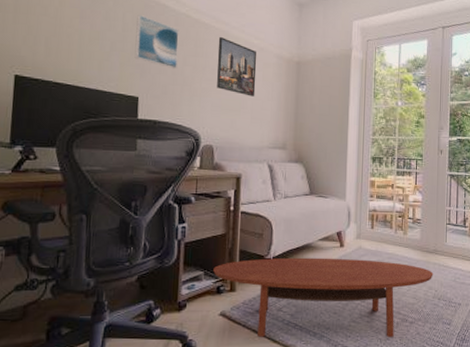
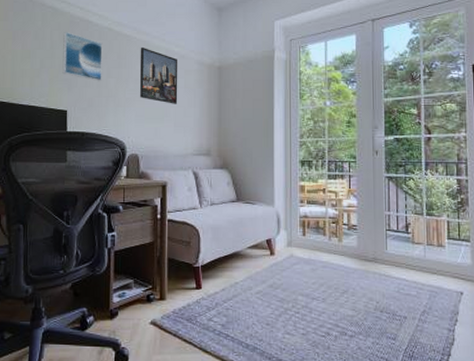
coffee table: present [213,257,434,337] -> none [143,266,374,351]

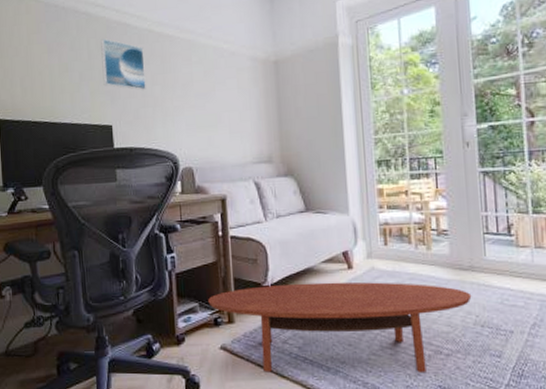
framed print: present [139,46,178,104] -> none [185,46,232,109]
coffee table: none [143,266,374,351] -> present [208,282,472,372]

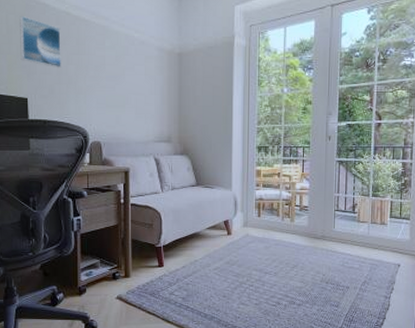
coffee table: present [208,282,472,372] -> none [108,245,321,318]

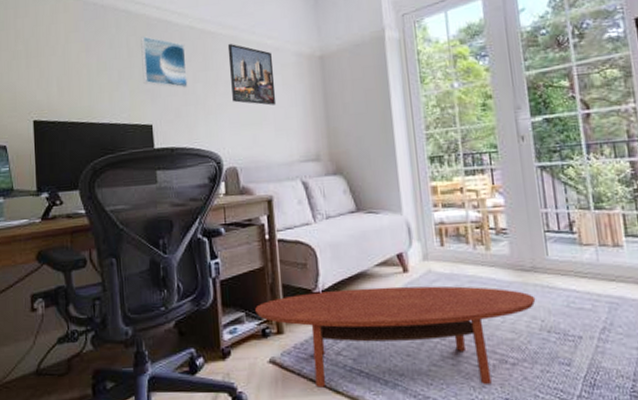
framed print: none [99,32,139,91] -> present [227,43,277,106]
coffee table: none [108,245,321,318] -> present [255,286,536,388]

